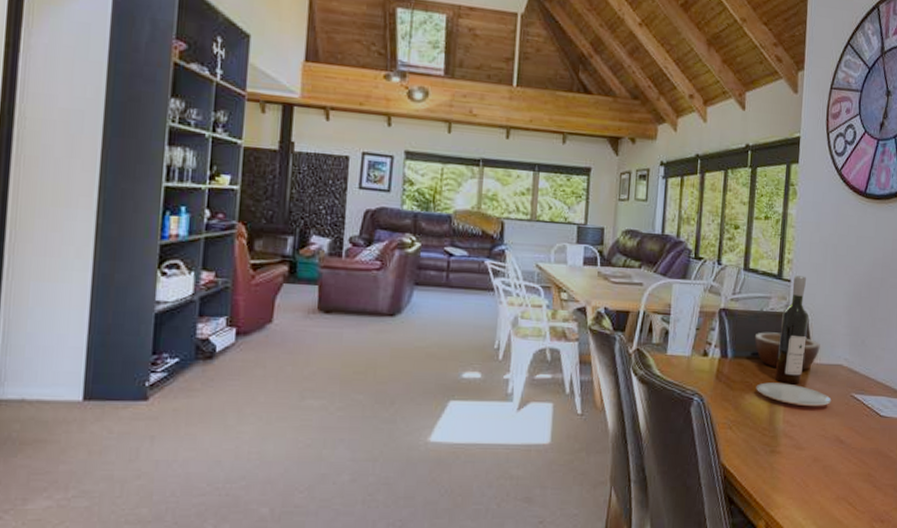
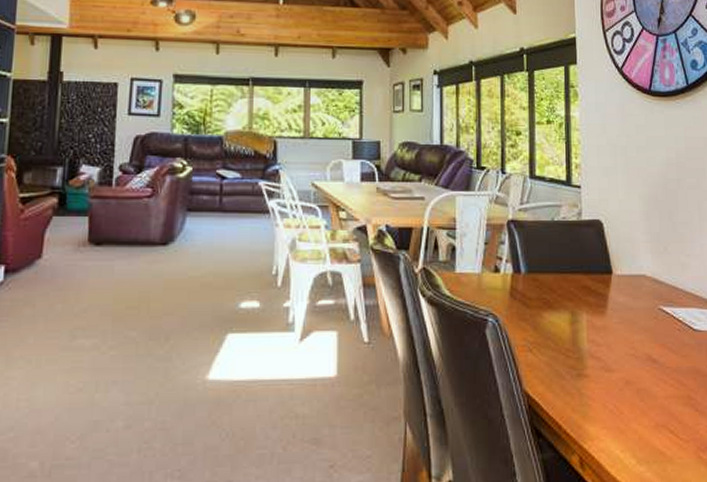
bowl: present [754,332,820,370] -> none [547,243,620,282]
plate: present [756,382,832,407] -> none [554,298,638,323]
bottle: present [774,275,809,385] -> none [573,181,605,299]

